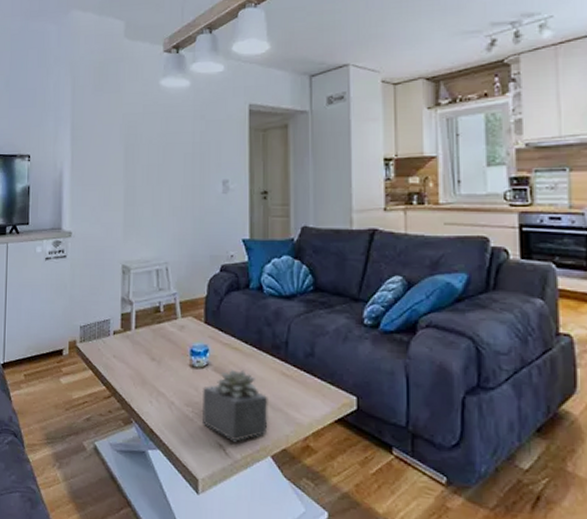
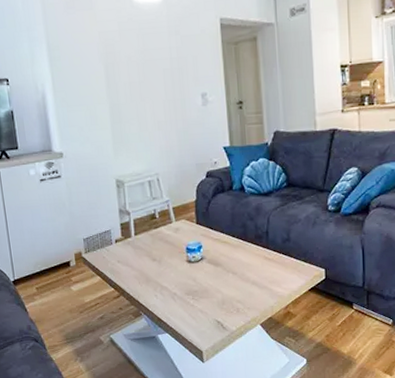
succulent plant: present [202,369,268,442] -> none [199,259,256,318]

